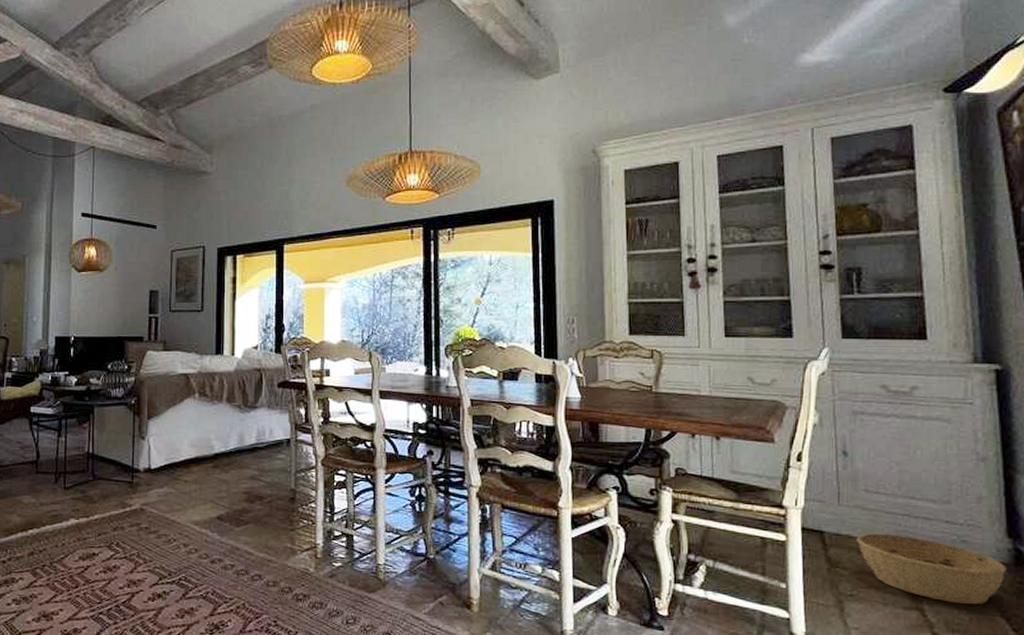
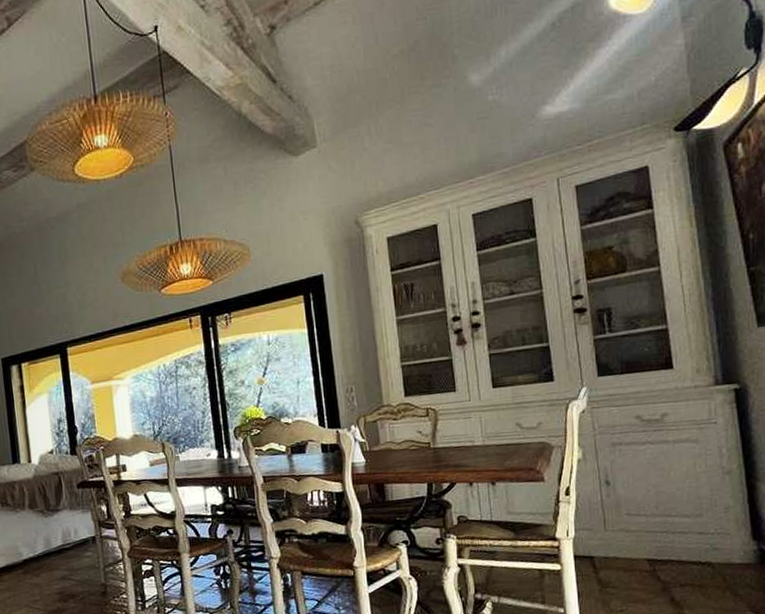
basket: present [856,533,1006,605] -> none [622,550,753,605]

